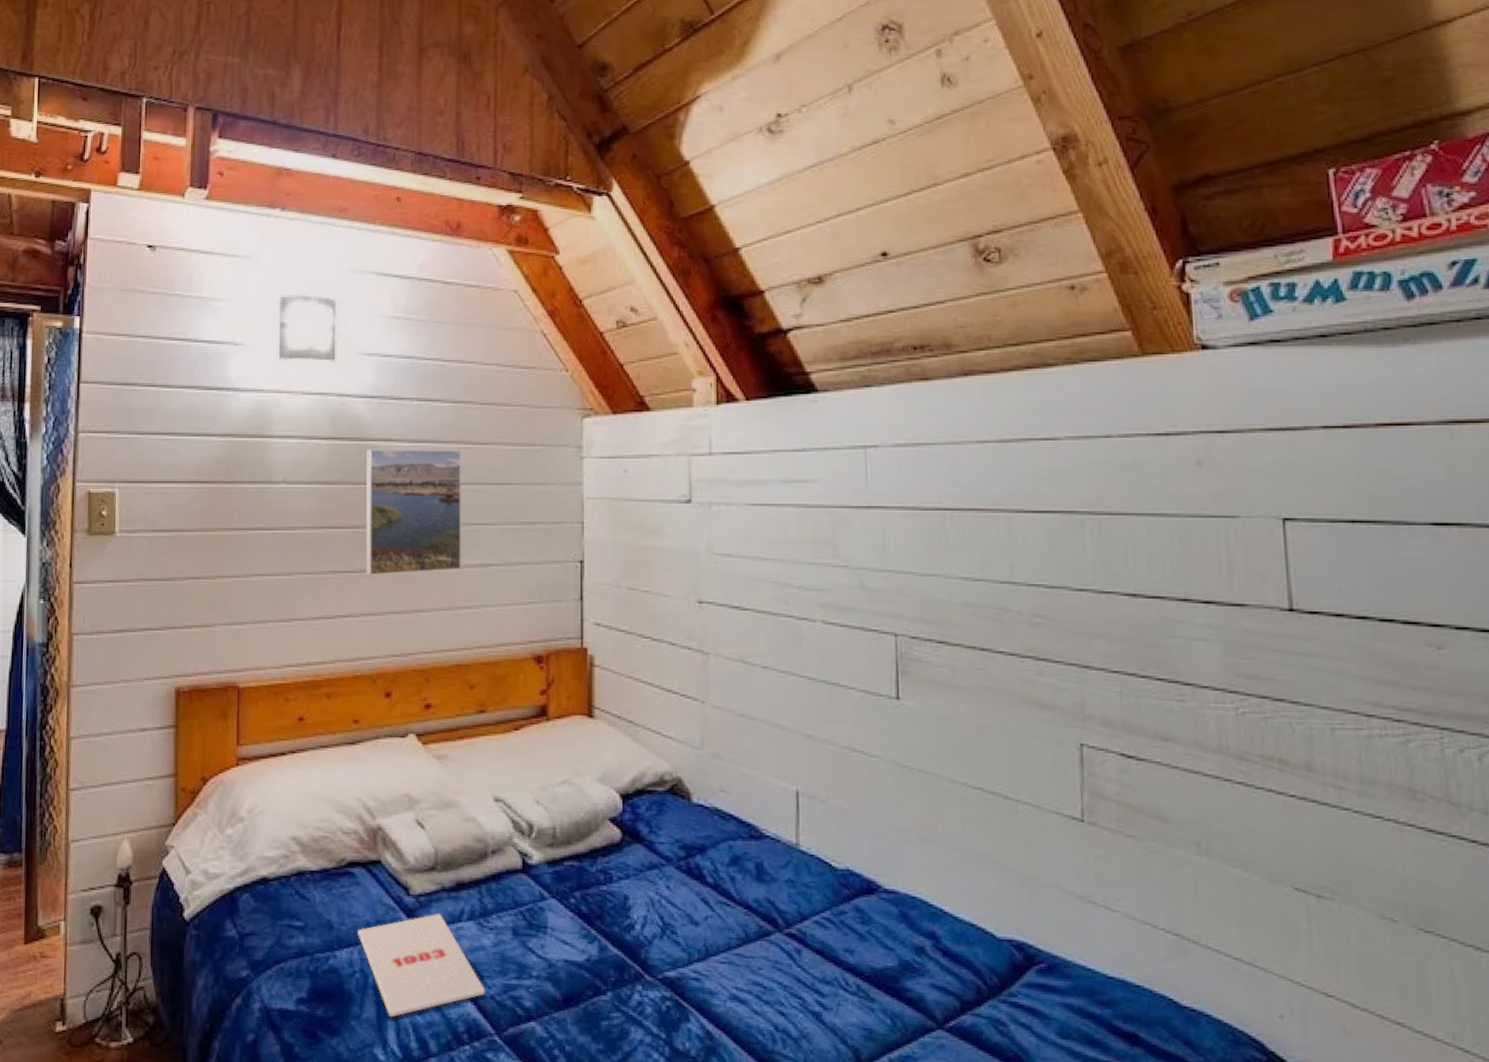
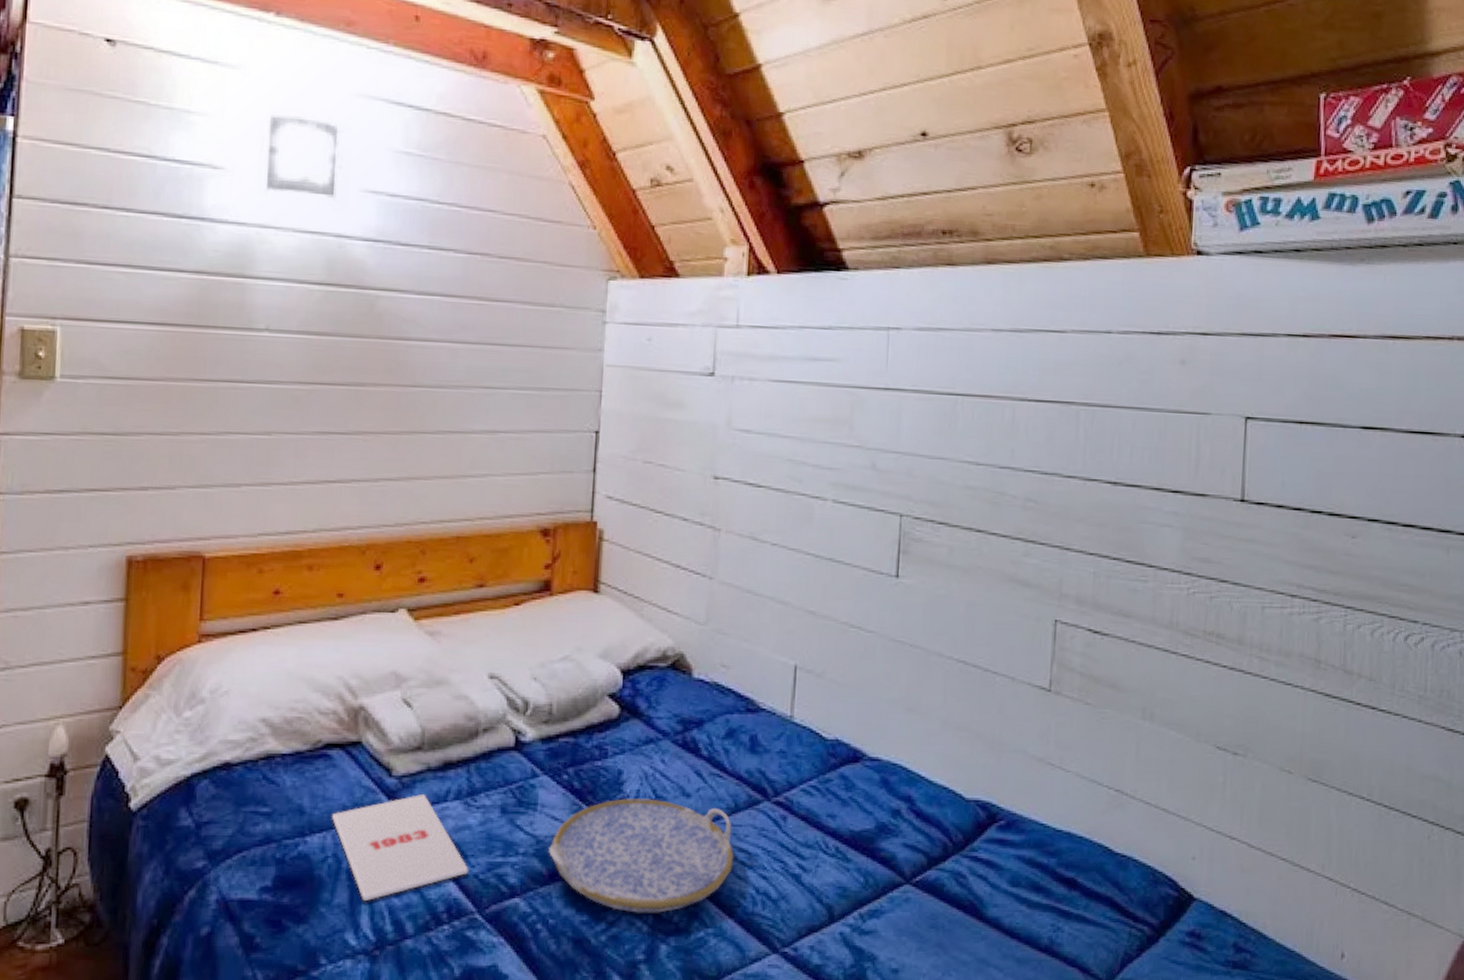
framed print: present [366,448,462,576] -> none [359,298,475,439]
serving tray: none [561,924,749,1046] -> present [549,798,734,913]

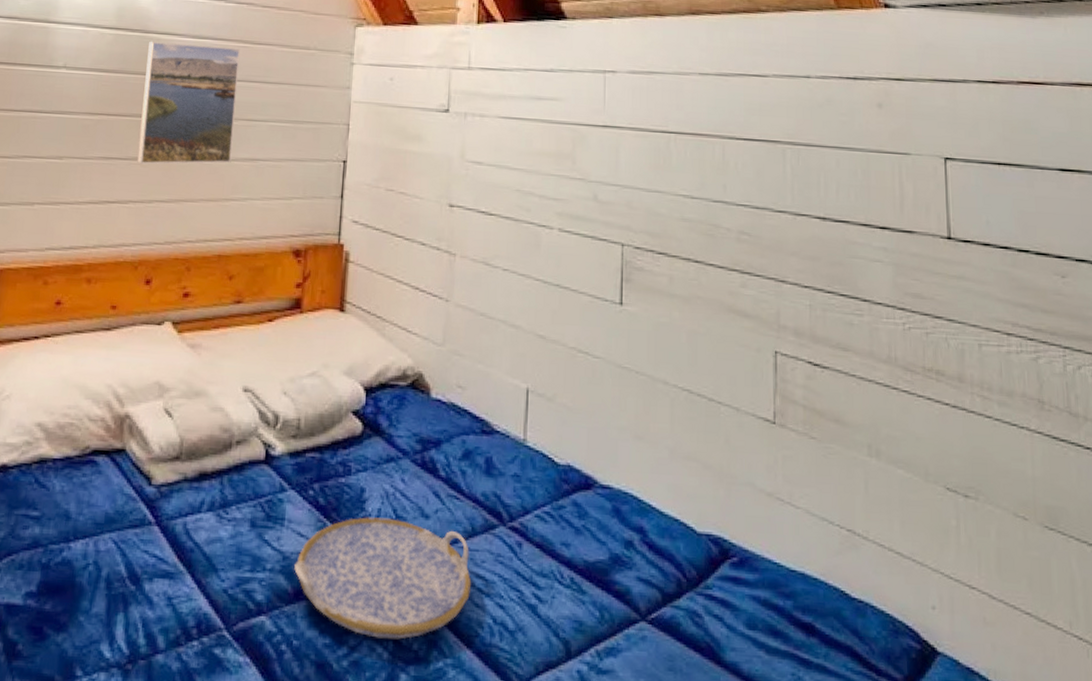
magazine: present [331,794,469,902] -> none [94,504,219,613]
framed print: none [359,298,475,439] -> present [137,41,241,165]

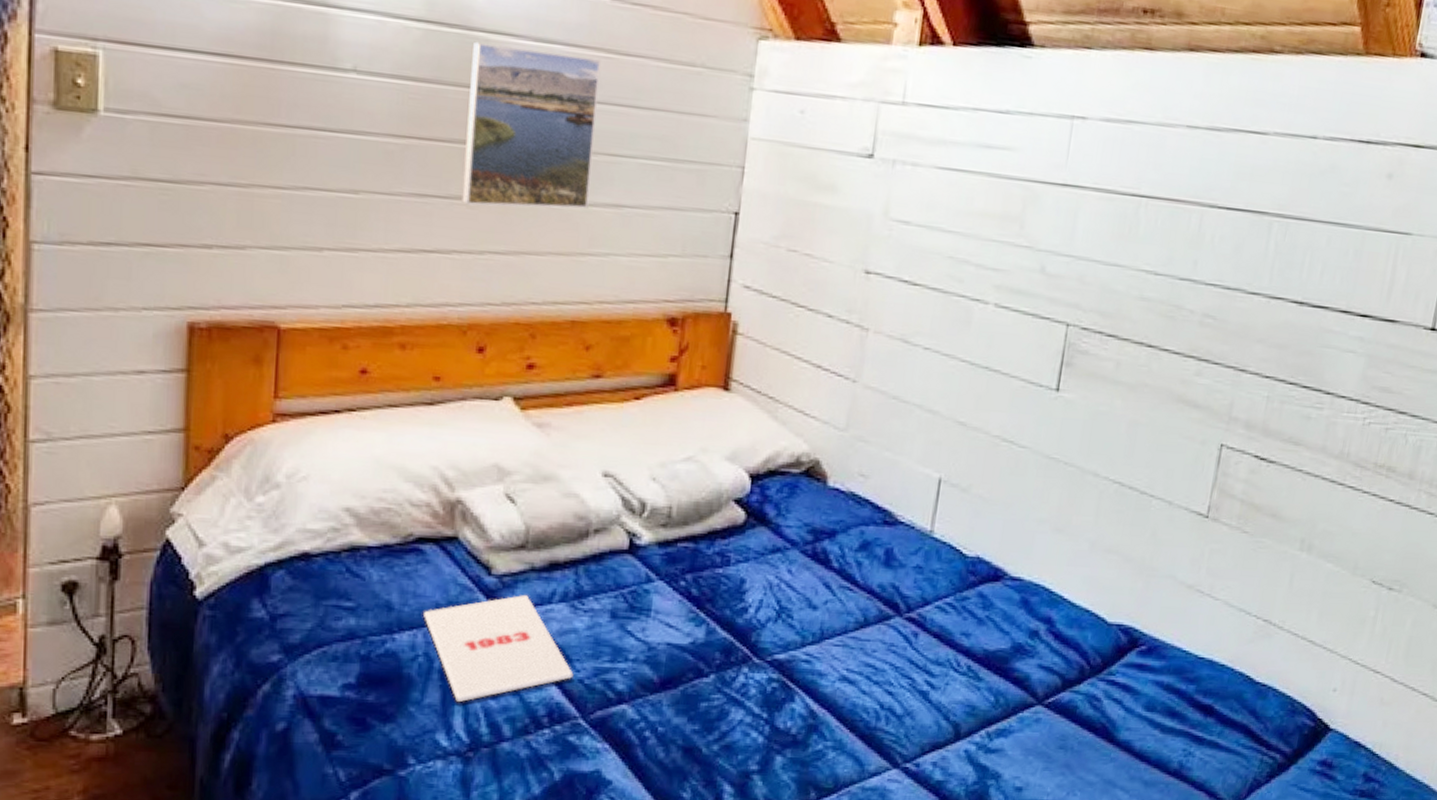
magazine: none [94,504,219,613] -> present [422,595,574,703]
serving tray: present [294,517,472,639] -> none [661,608,860,725]

